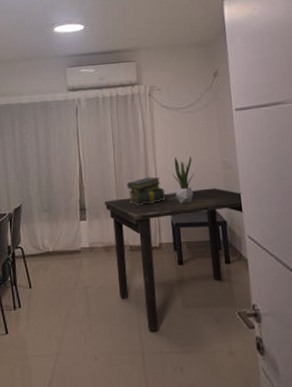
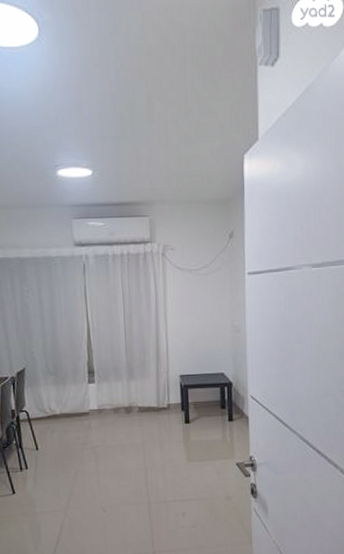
dining table: present [105,188,244,332] -> none [114,351,249,484]
stack of books: present [126,176,166,205] -> none [137,339,176,368]
potted plant: present [173,156,194,204] -> none [183,319,204,366]

